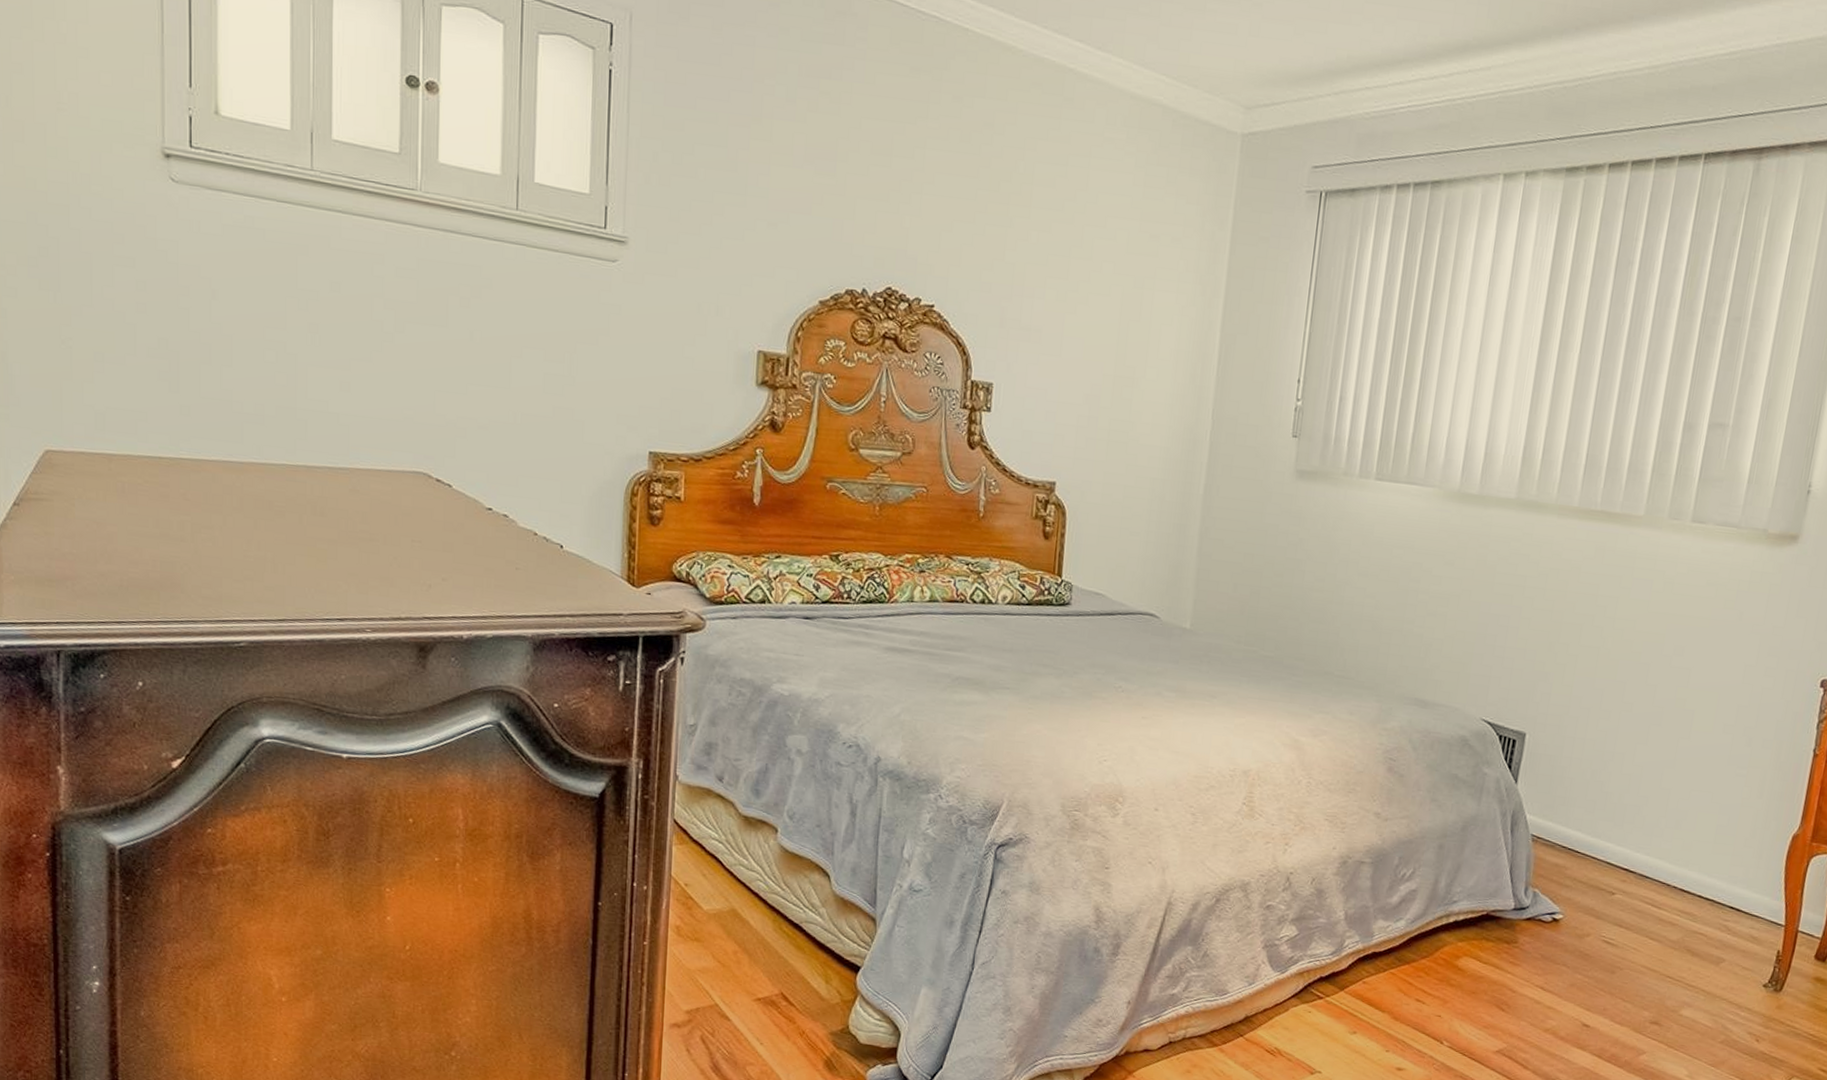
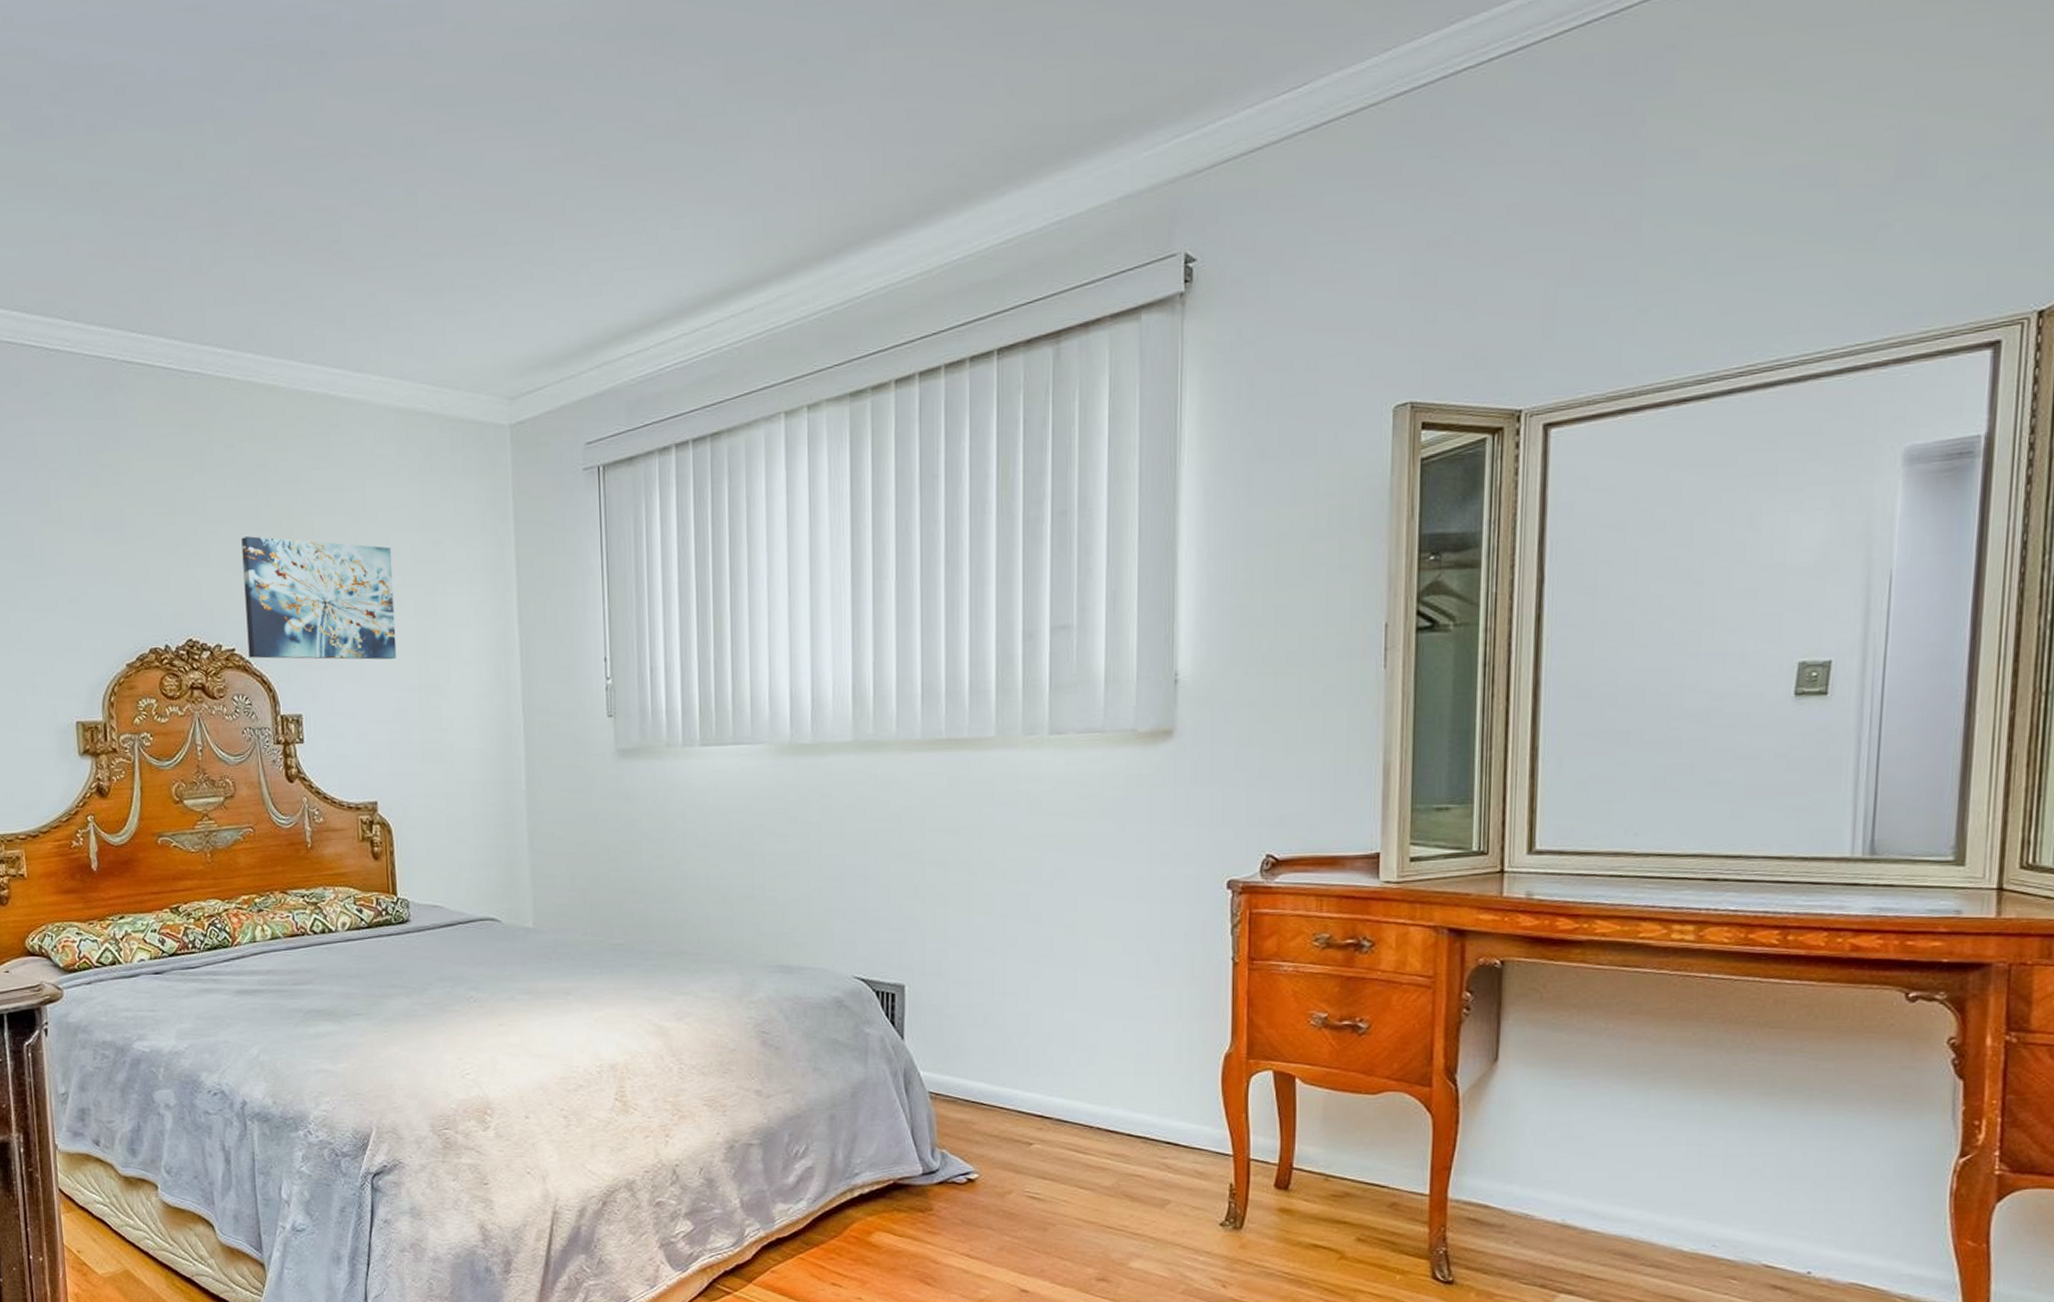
wall art: none [947,194,1107,345] -> present [241,536,397,660]

